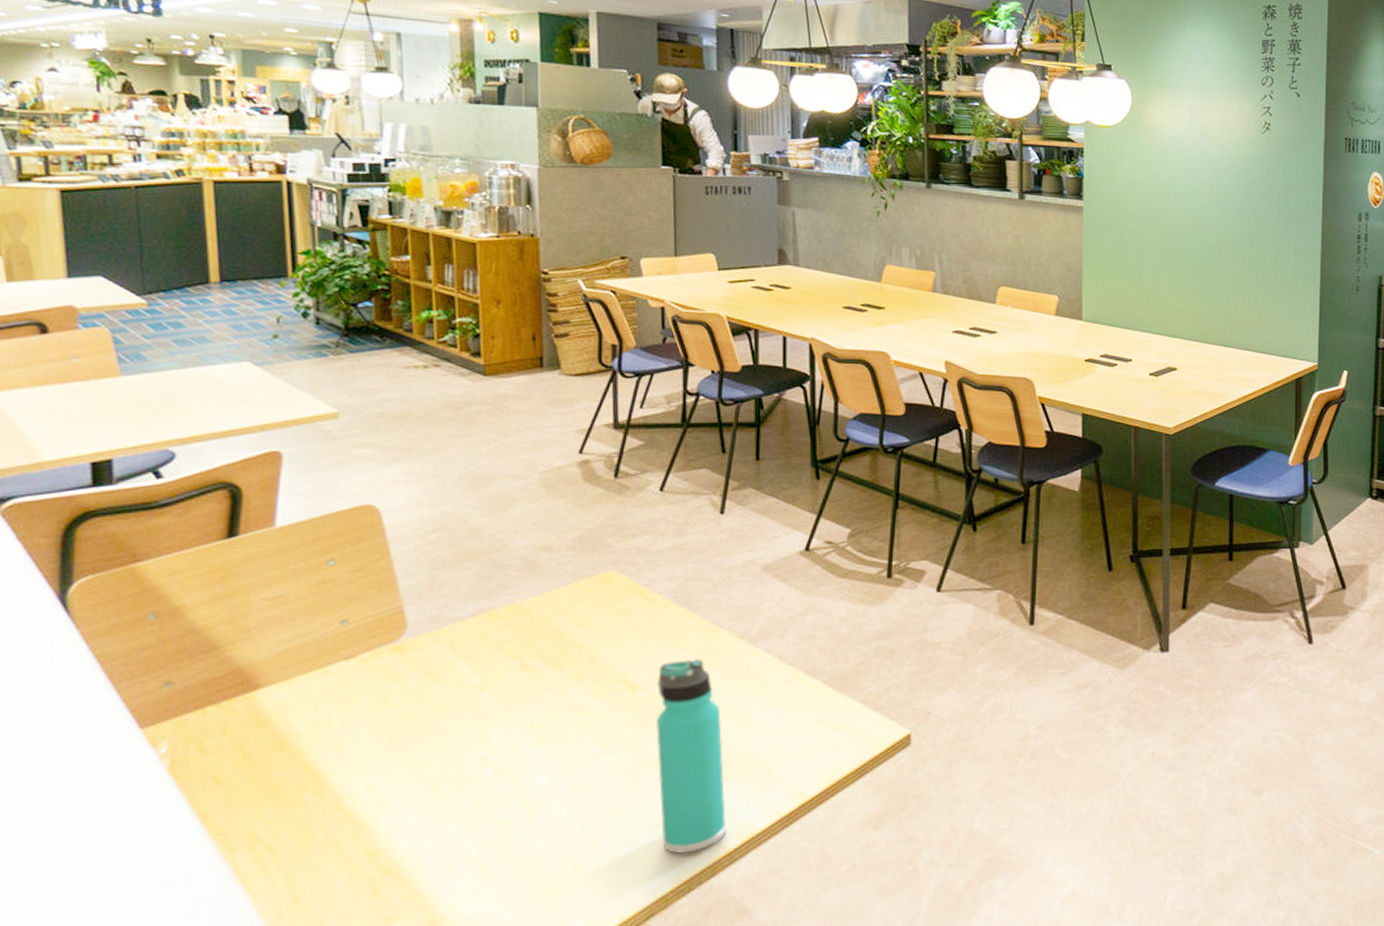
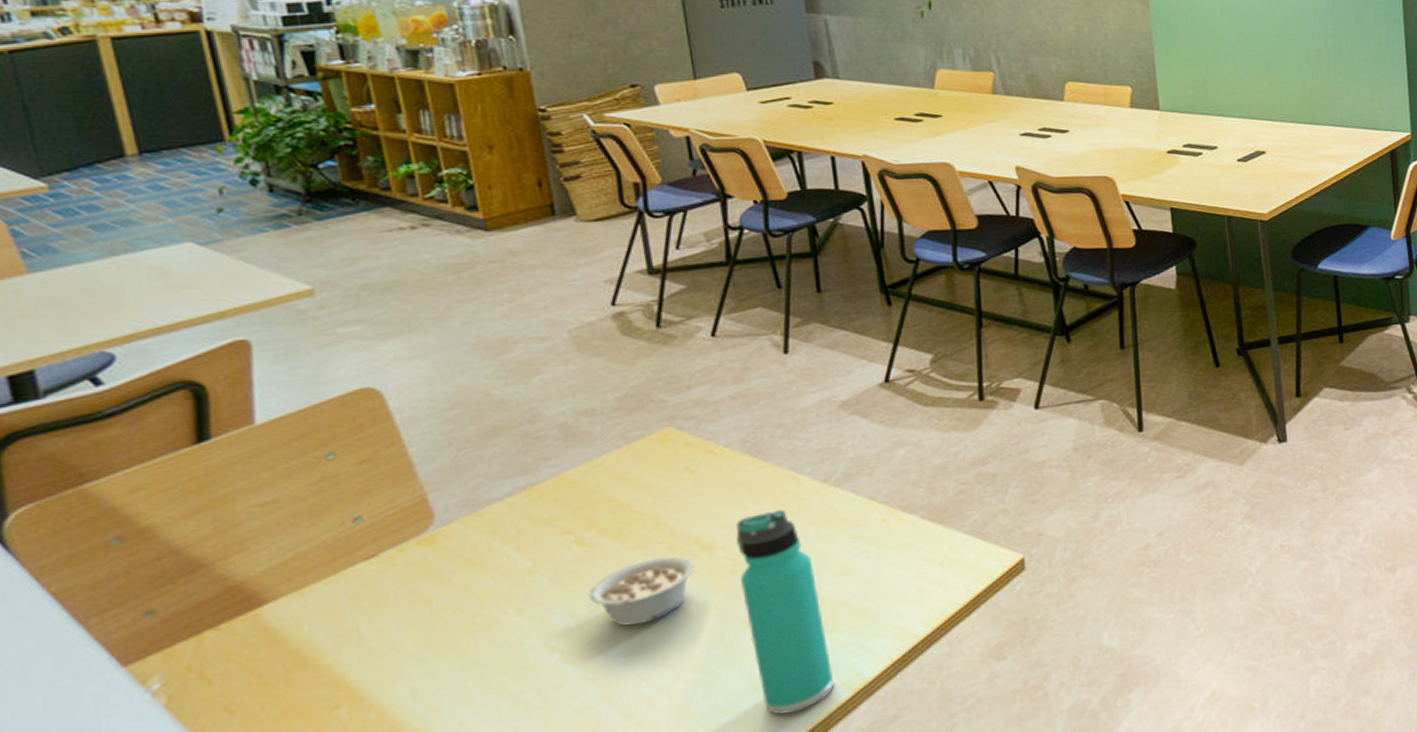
legume: none [525,690,618,750] -> present [588,556,694,626]

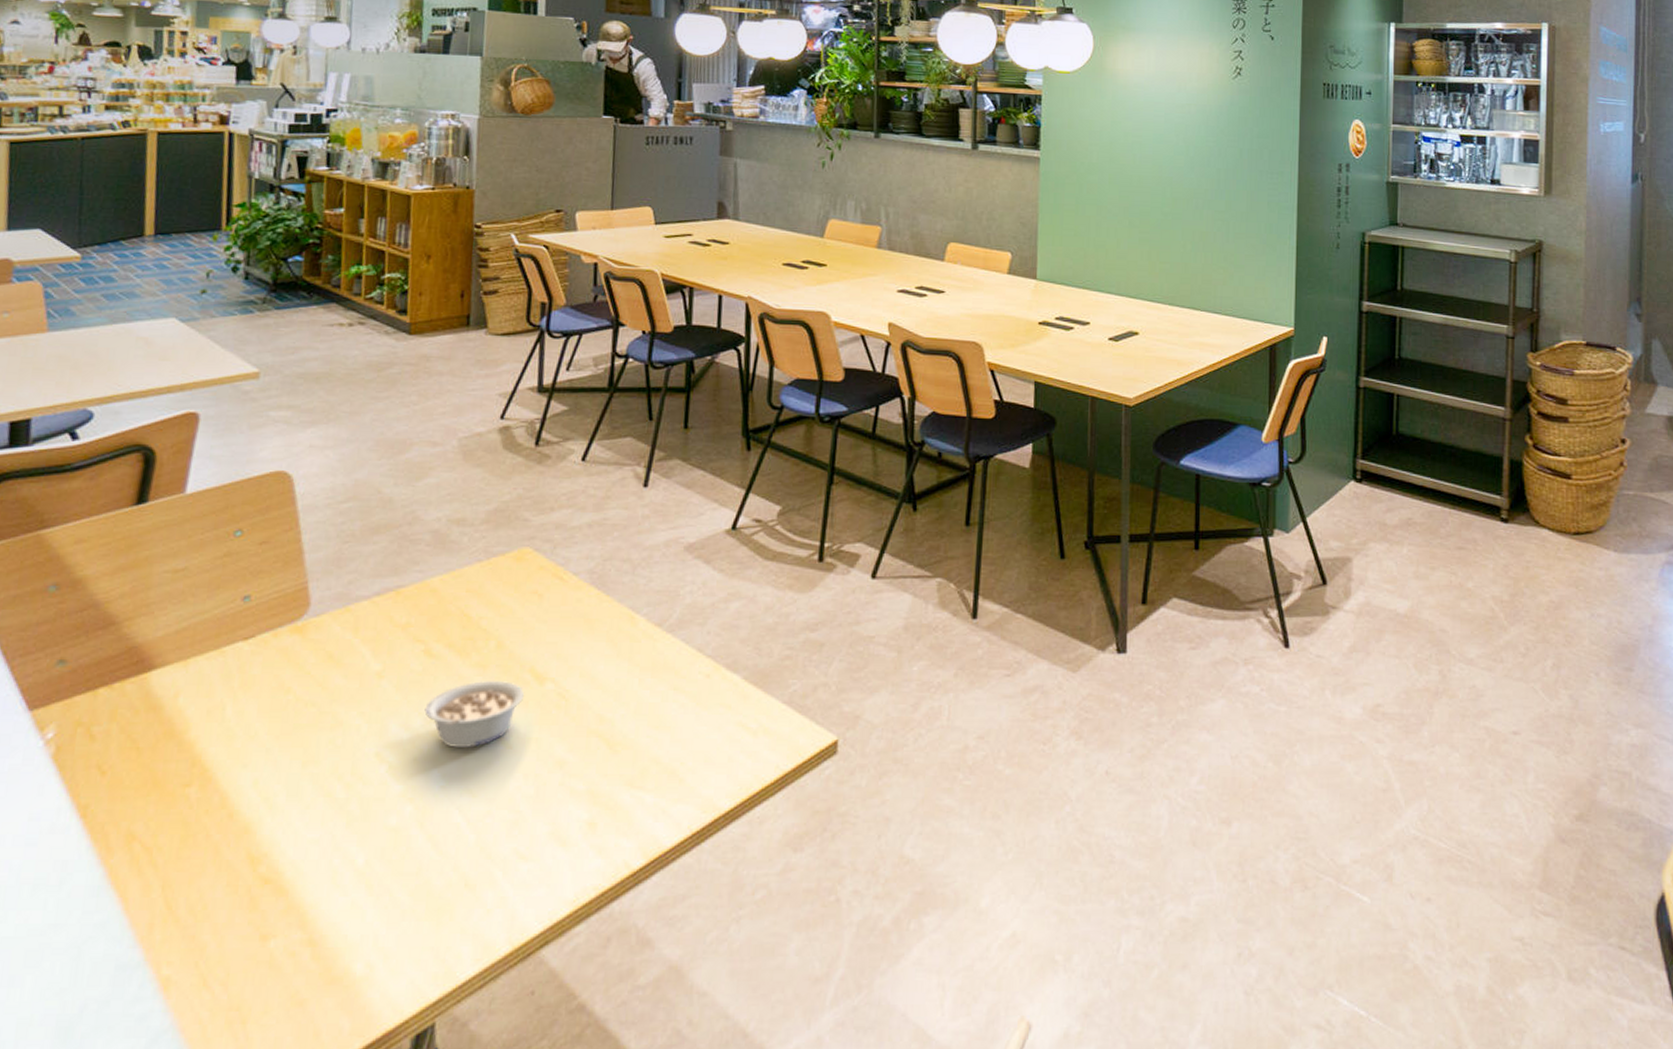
thermos bottle: present [735,509,835,715] -> none [561,648,634,873]

